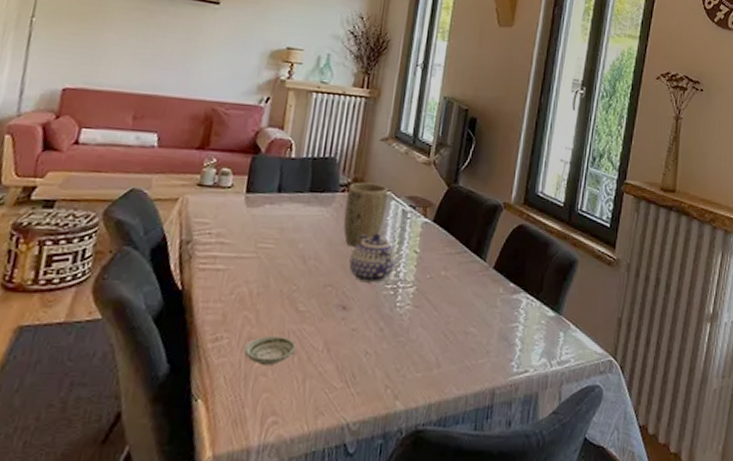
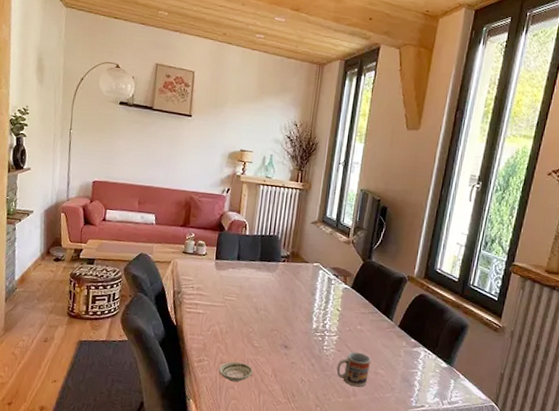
plant pot: present [343,182,388,247] -> none [284,255,317,304]
teapot: present [349,233,397,283] -> none [289,294,324,331]
cup: none [413,306,460,355] -> present [336,351,372,387]

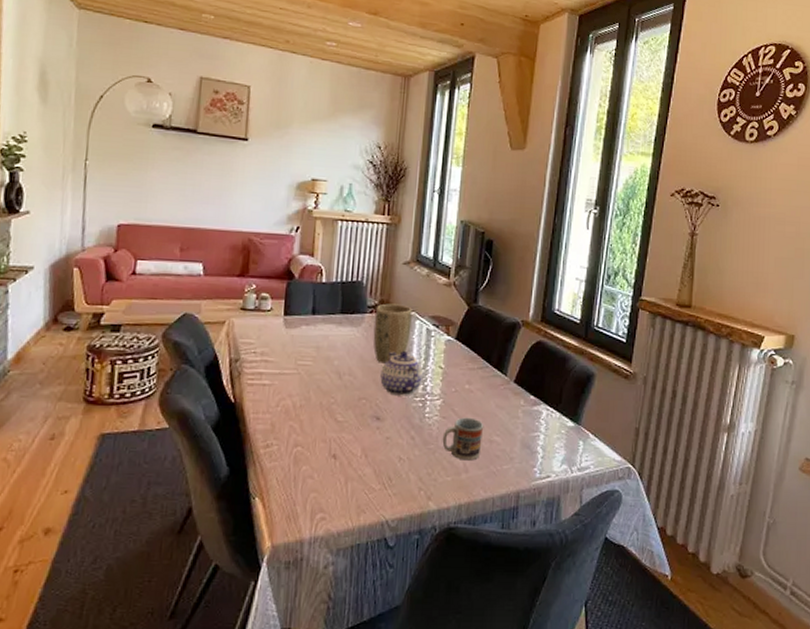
saucer: present [218,361,254,382] -> none [291,443,338,469]
plant pot: none [284,255,317,304] -> present [373,303,412,364]
teapot: none [289,294,324,331] -> present [380,350,424,396]

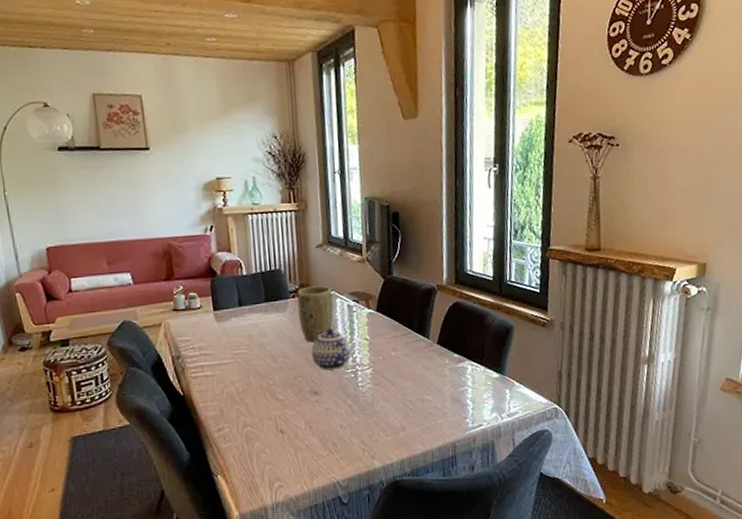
cup: present [442,417,484,461] -> none [377,381,415,421]

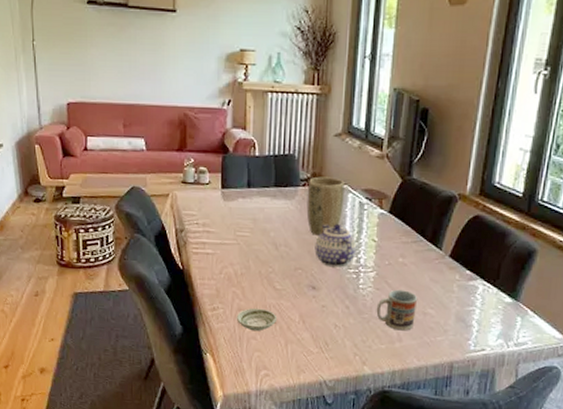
saucer: none [243,421,285,445] -> present [236,308,278,332]
cup: none [377,381,415,421] -> present [376,289,418,331]

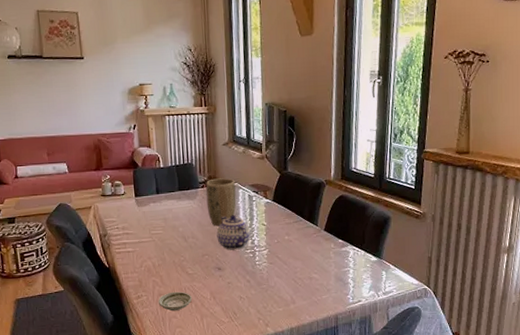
cup: present [376,289,418,331] -> none [272,261,304,295]

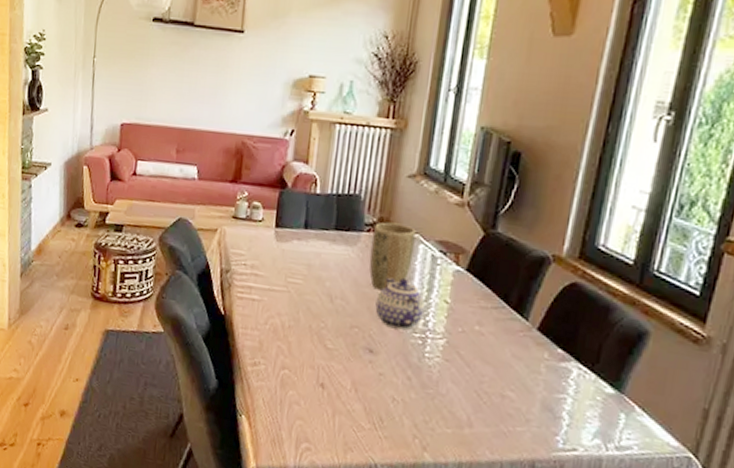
saucer: present [158,291,193,311] -> none [278,367,326,396]

